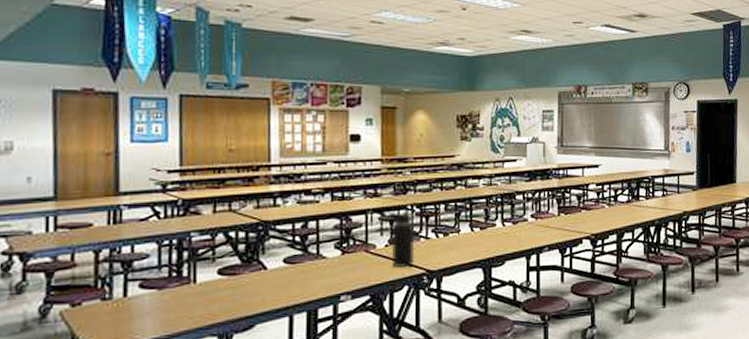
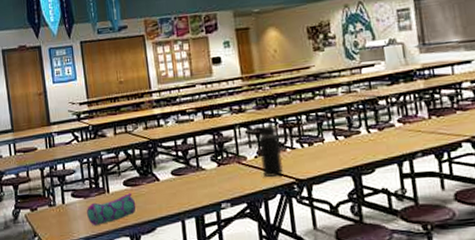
pencil case: none [158,283,232,325] -> present [86,193,136,226]

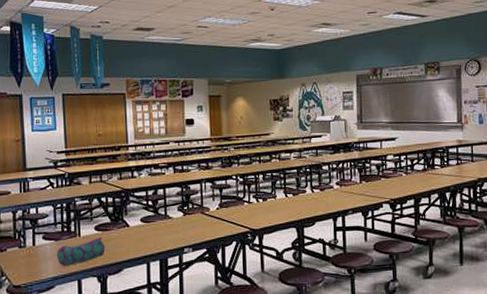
water bottle: present [253,117,284,178] -> none [218,175,241,227]

